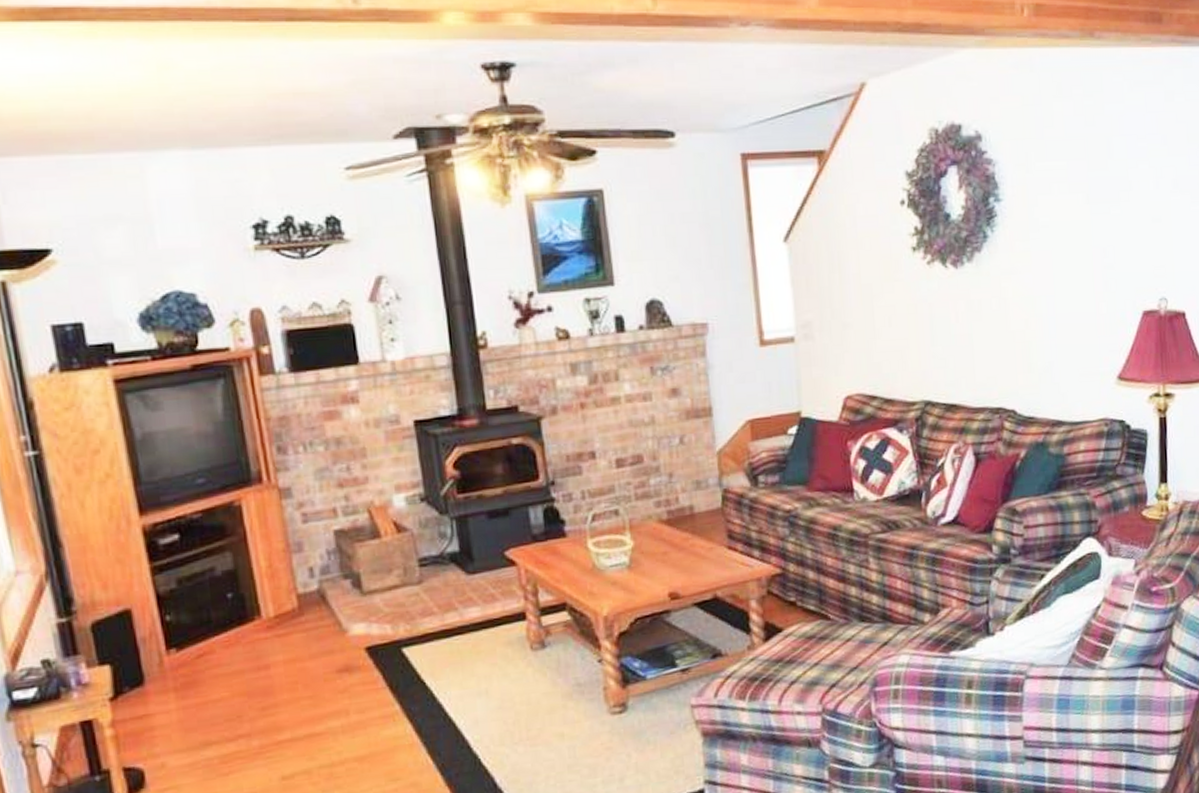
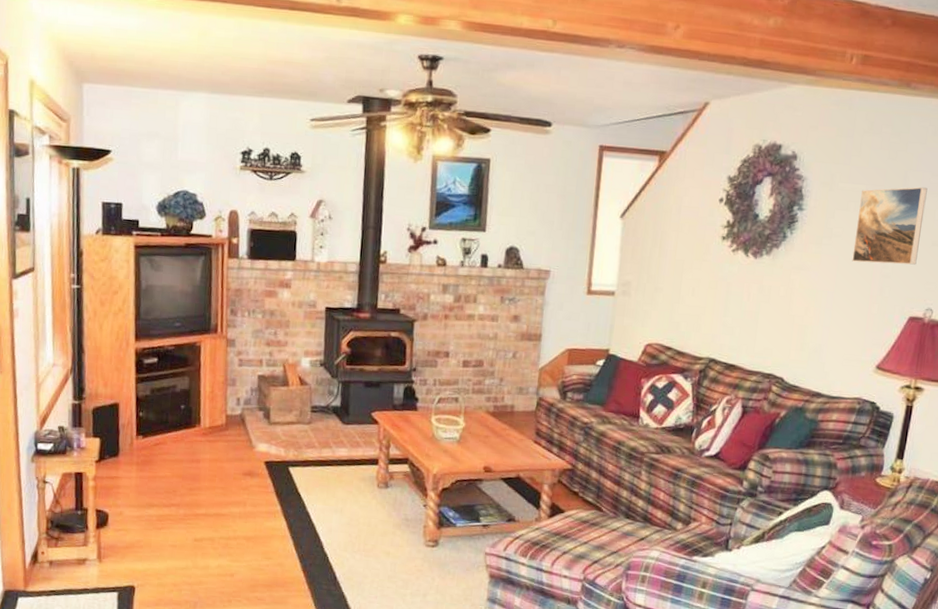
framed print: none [1063,154,1139,255] -> present [852,187,928,265]

